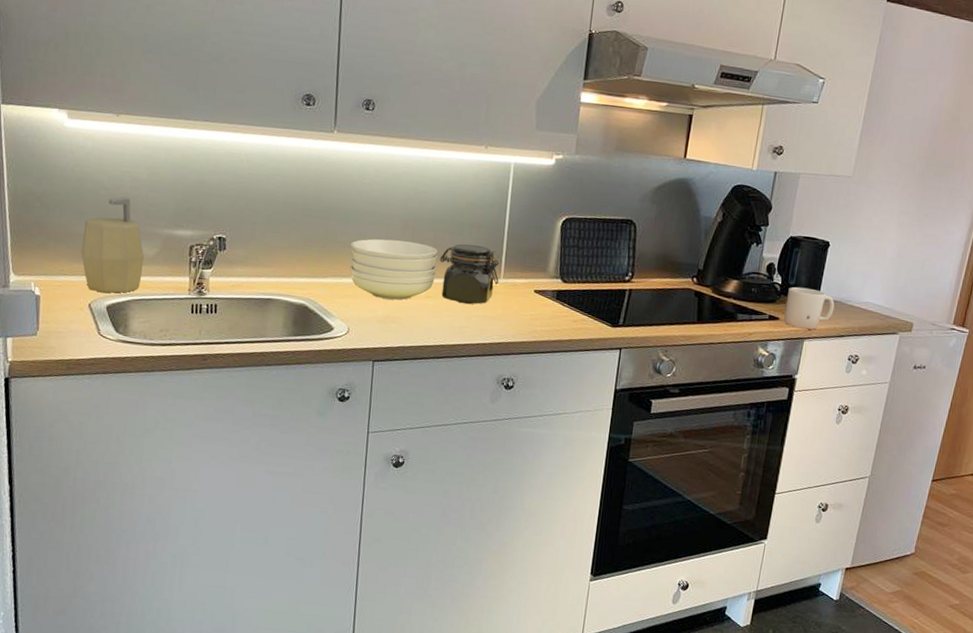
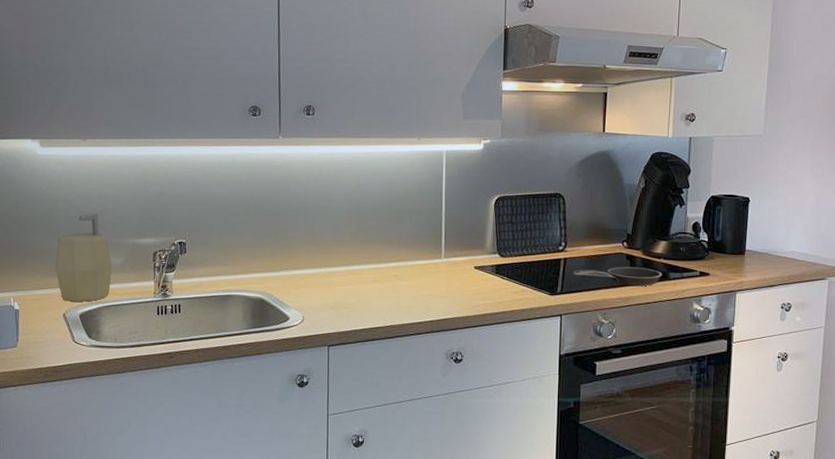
bowl: present [349,239,438,300] -> none [300,231,382,287]
jar: present [439,244,499,304] -> none [383,228,441,285]
frying pan: none [637,302,730,326] -> present [573,266,662,286]
mug: present [783,286,835,330] -> none [714,242,762,282]

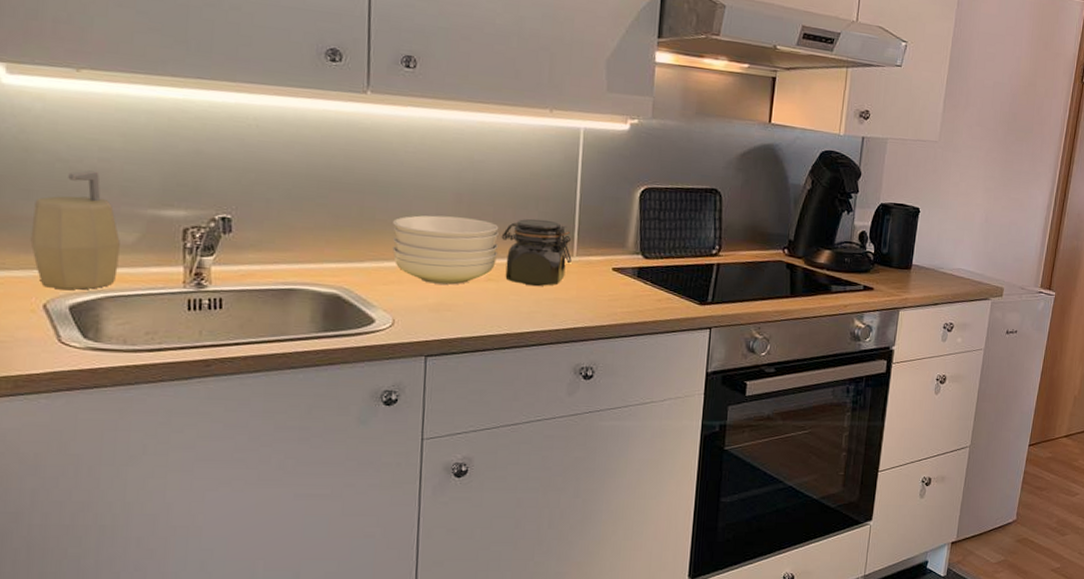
bowl: none [300,231,382,287] -> present [392,215,499,285]
jar: none [383,228,441,285] -> present [501,218,572,287]
frying pan: present [573,266,662,286] -> none [726,276,824,299]

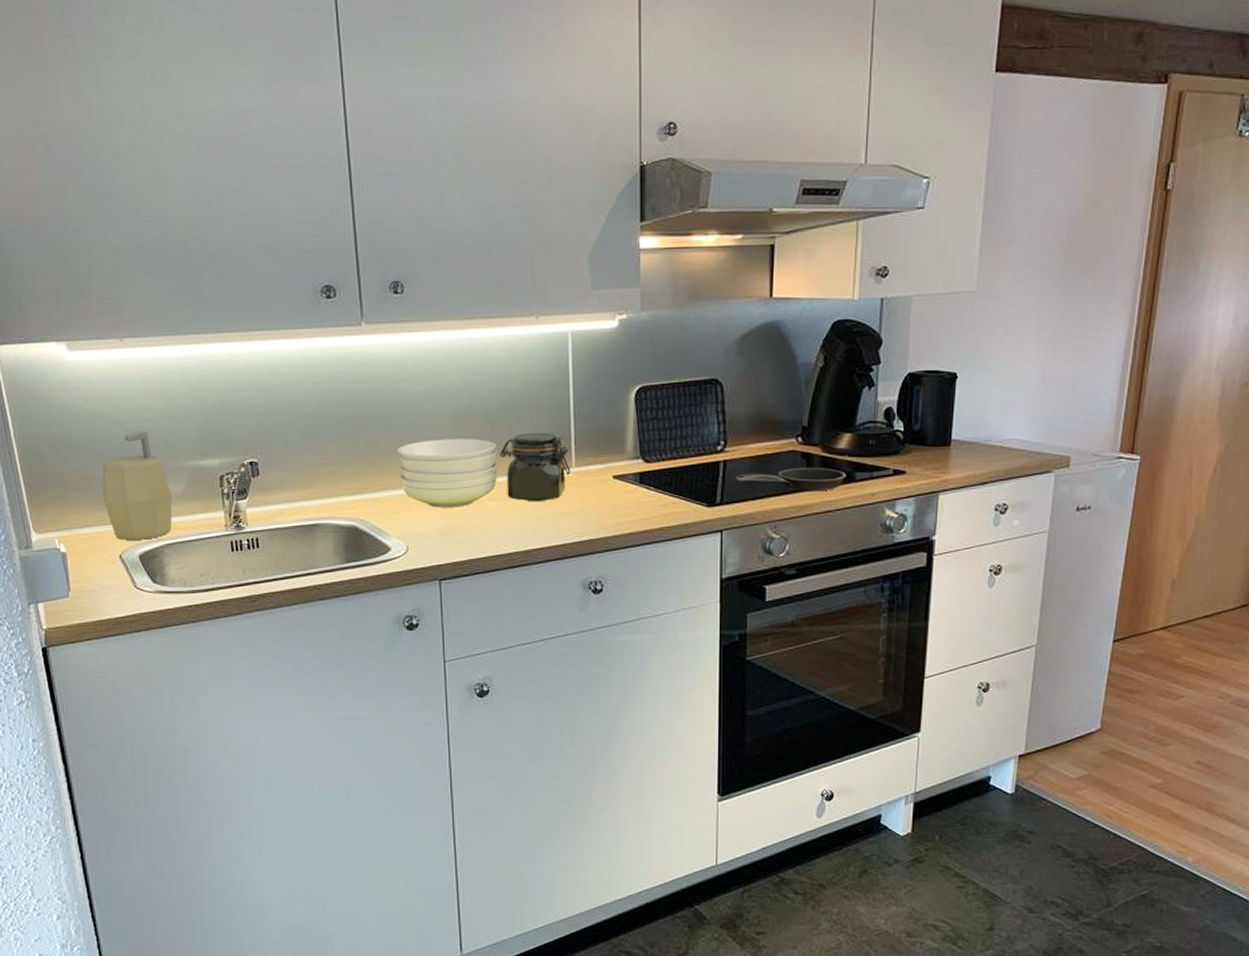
frying pan: none [726,276,824,299] -> present [735,467,847,490]

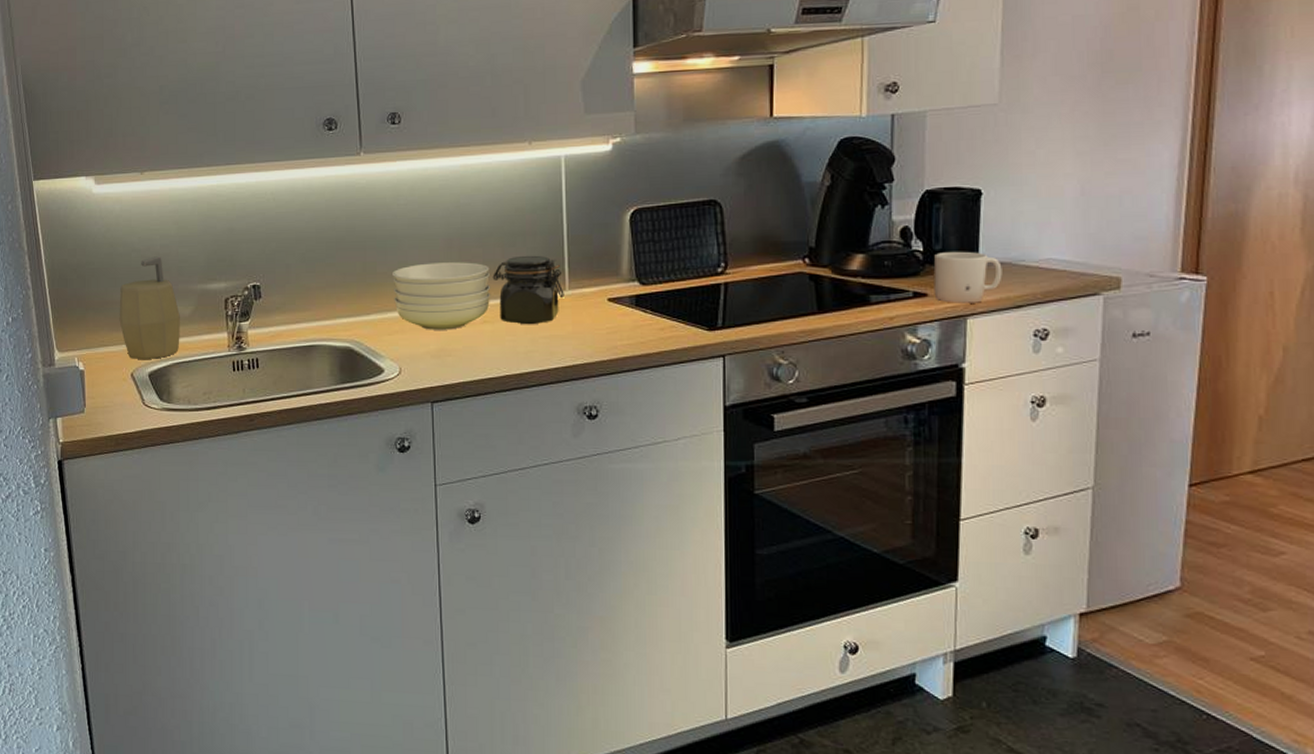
frying pan: present [735,467,847,490] -> none [737,289,860,314]
mug: none [911,431,971,480] -> present [933,251,1002,303]

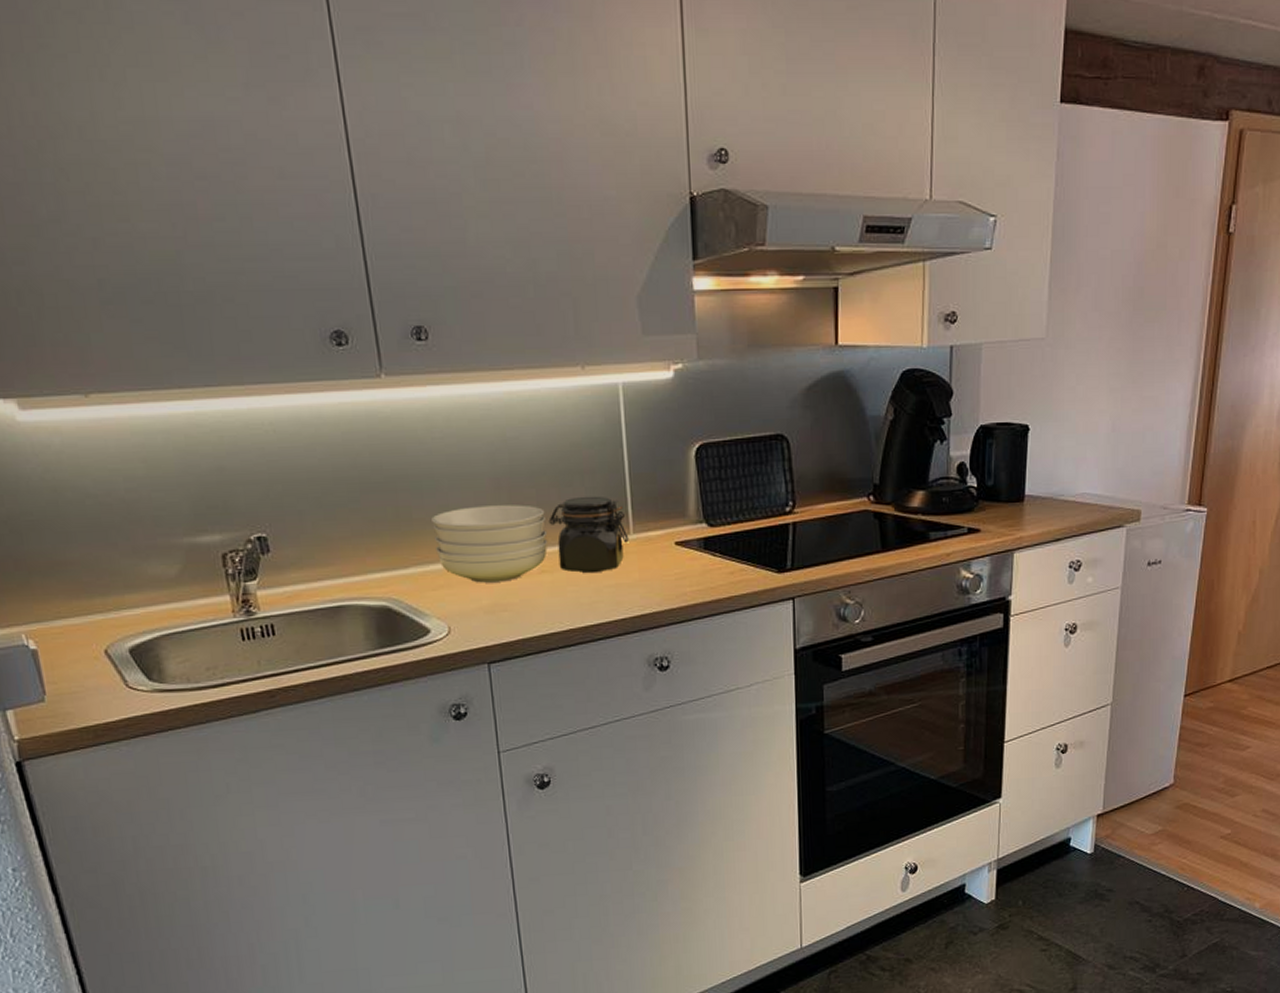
soap dispenser: present [119,256,180,360] -> none [74,503,167,633]
mug: present [933,251,1002,303] -> none [986,486,1045,538]

